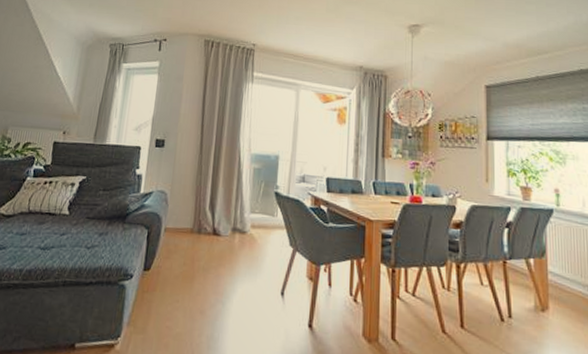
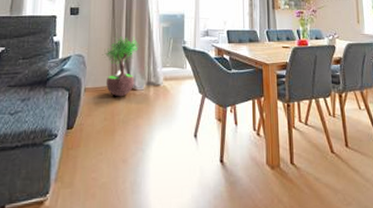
potted tree: none [186,170,228,241] -> present [102,33,140,96]

